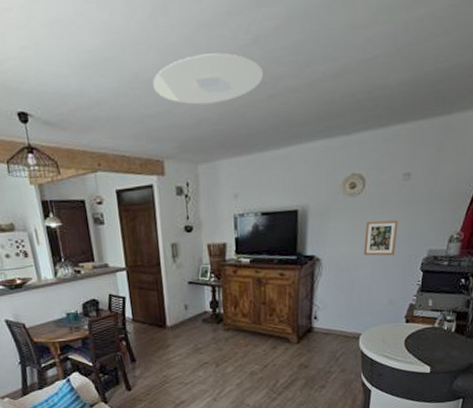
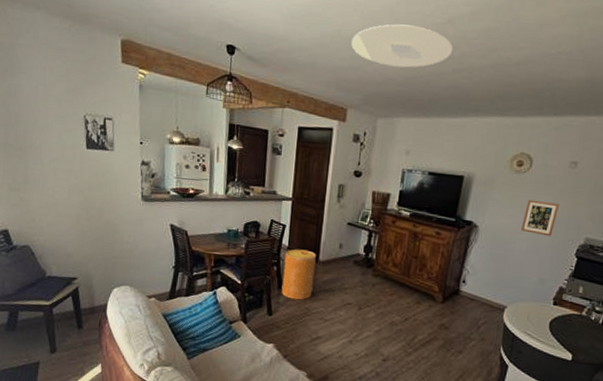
basket: none [131,318,167,371] -> present [281,248,316,300]

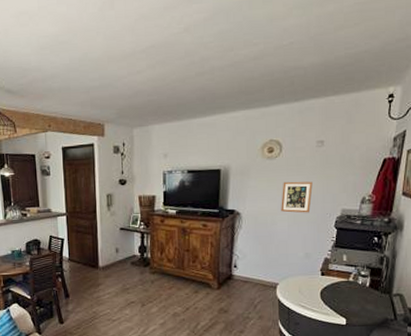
basket: present [281,248,316,300] -> none [67,258,97,306]
ceiling light: present [351,24,453,68] -> none [99,38,193,79]

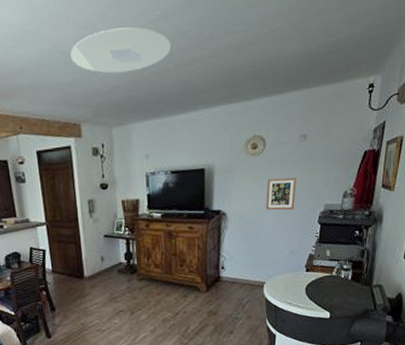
ceiling light: none [99,38,193,79] -> present [70,27,172,74]

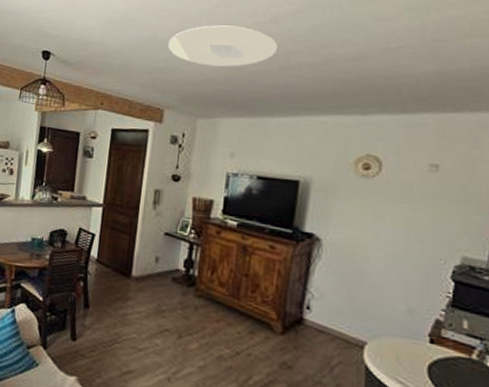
picture frame: present [266,177,297,211] -> none [376,208,422,254]

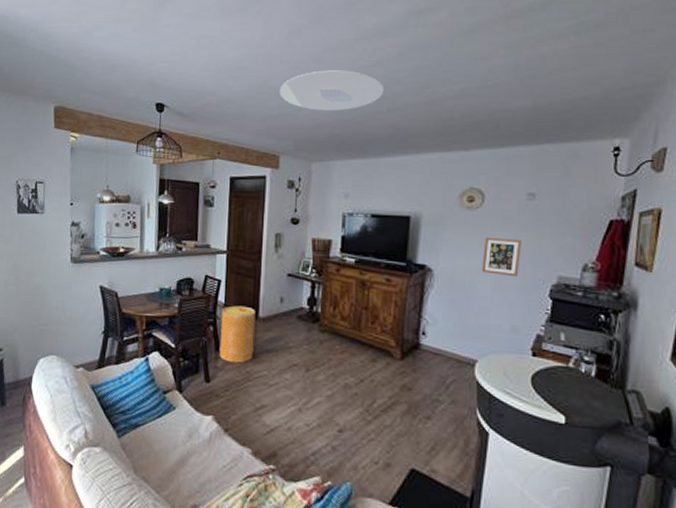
basket: none [87,261,129,323] -> present [219,305,255,363]
picture frame: none [376,208,422,254] -> present [482,237,522,277]

